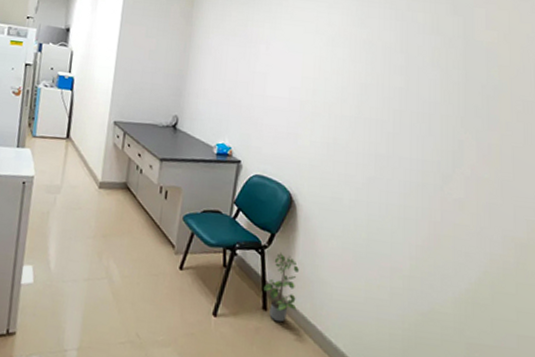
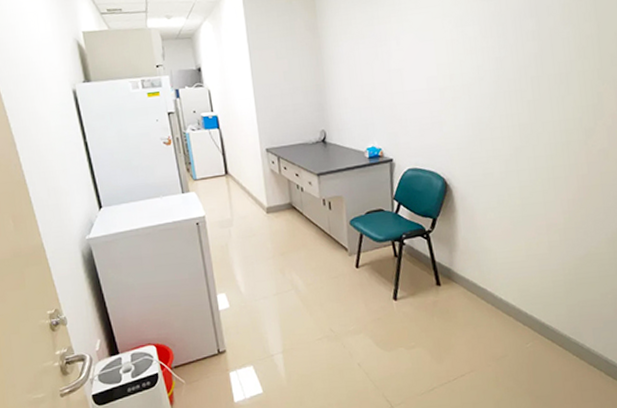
potted plant: present [263,253,299,323] -> none [433,234,467,293]

